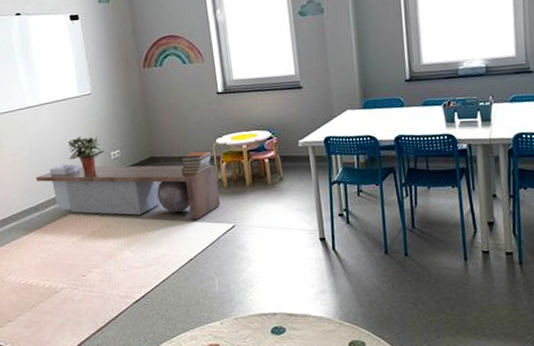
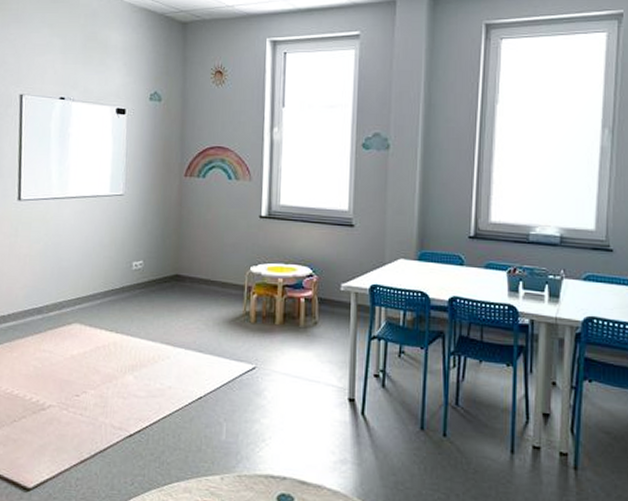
bench: present [36,163,220,220] -> none [45,266,245,354]
potted plant: present [67,136,105,173] -> none [85,239,127,281]
book stack: present [180,150,213,175] -> none [206,275,244,303]

